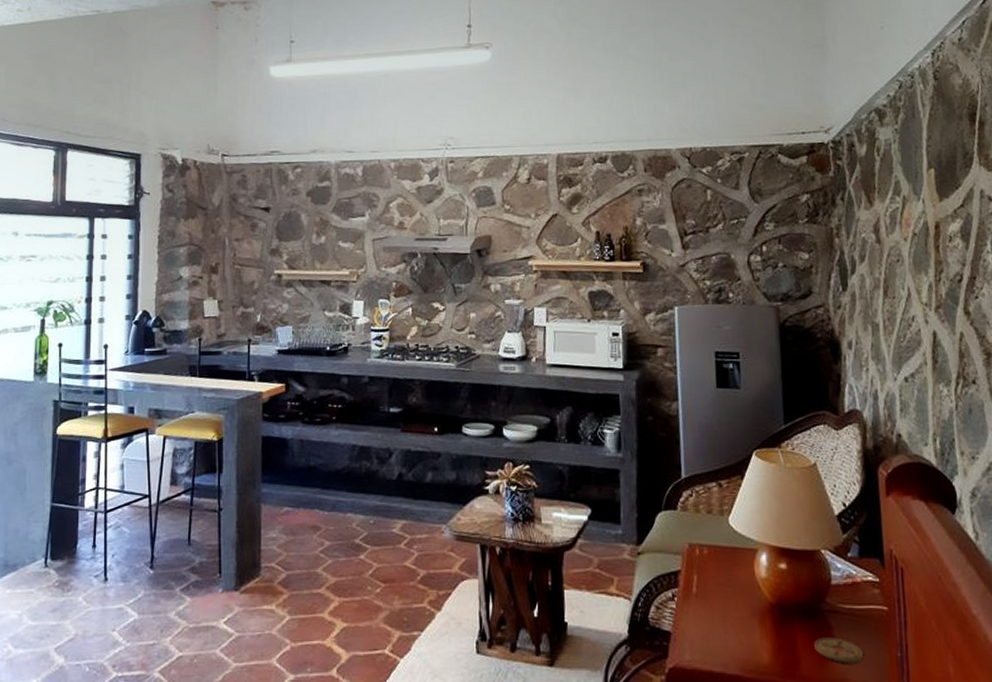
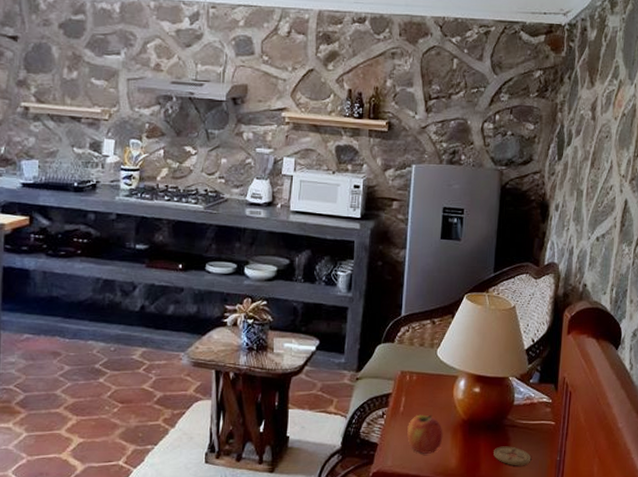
apple: none [704,596,749,646] -> present [407,414,443,454]

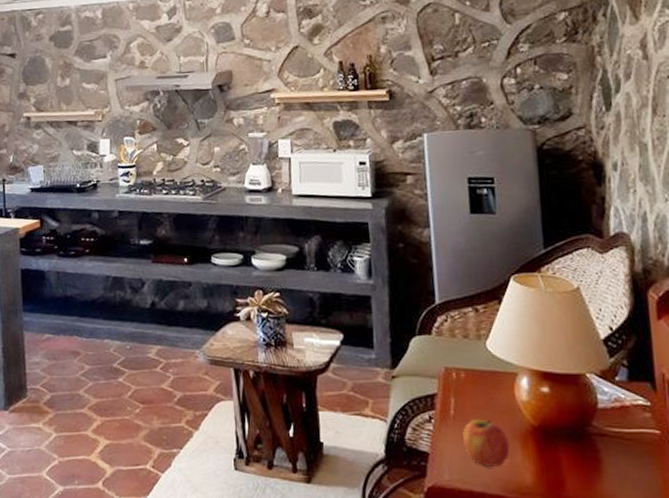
coaster: present [493,446,532,466] -> none [580,460,635,486]

